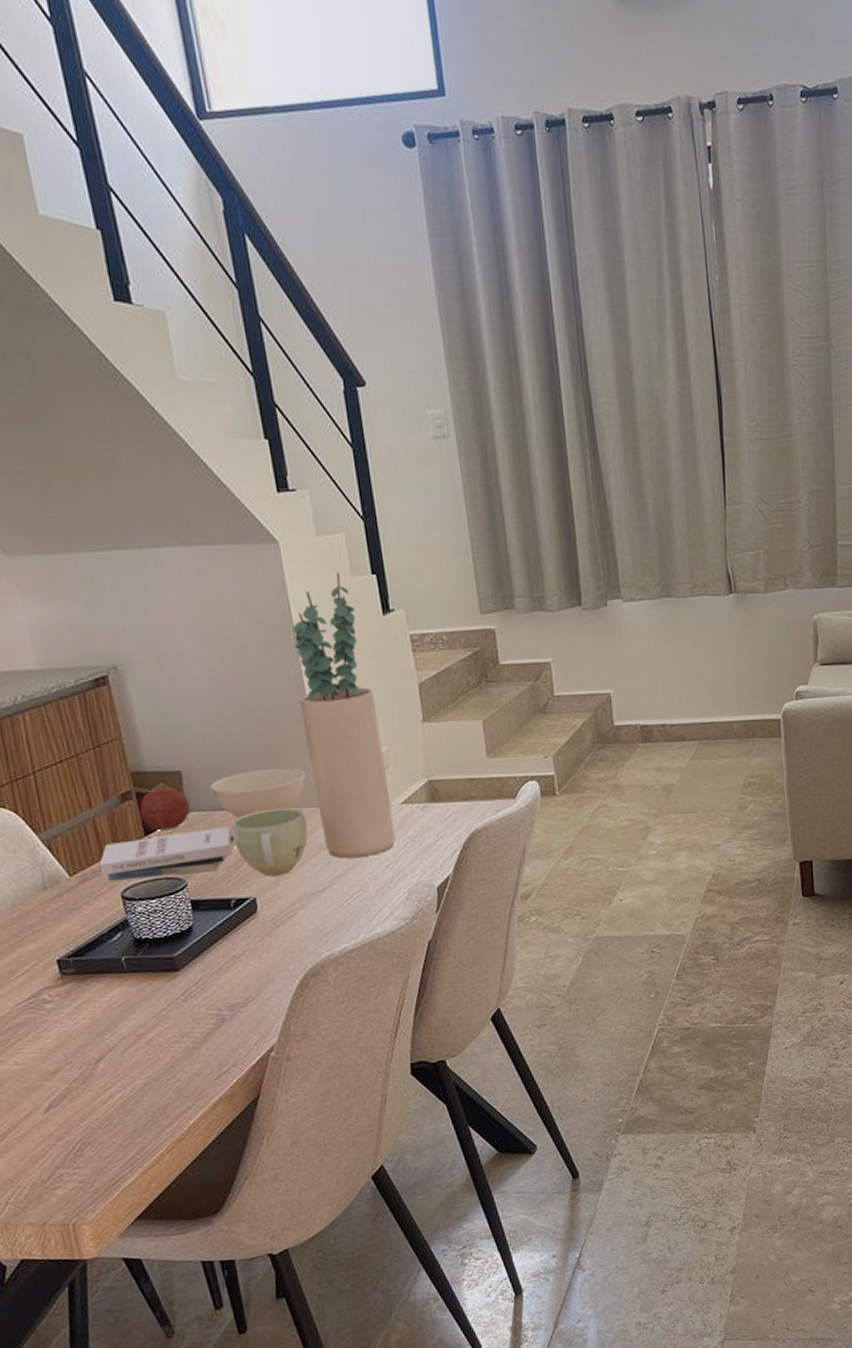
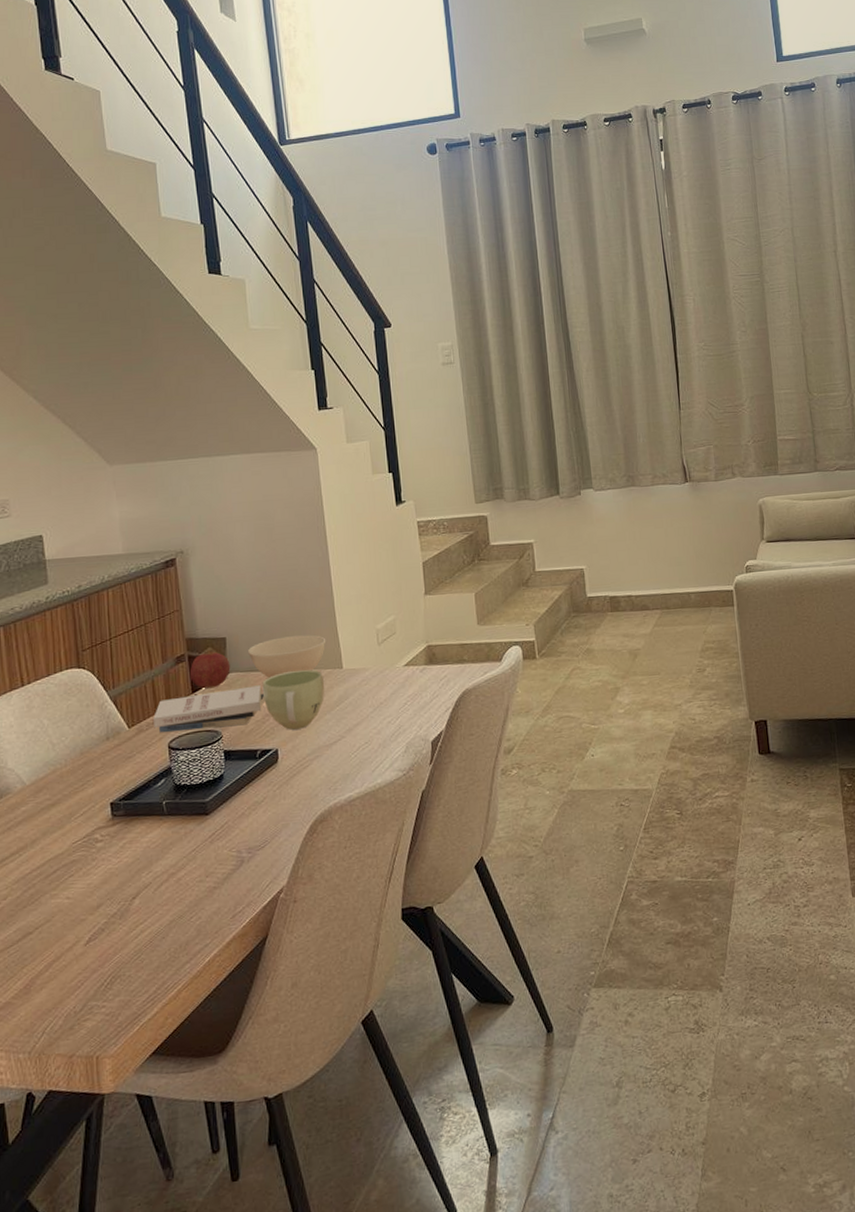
vase: present [292,572,395,859] -> none [323,471,397,715]

